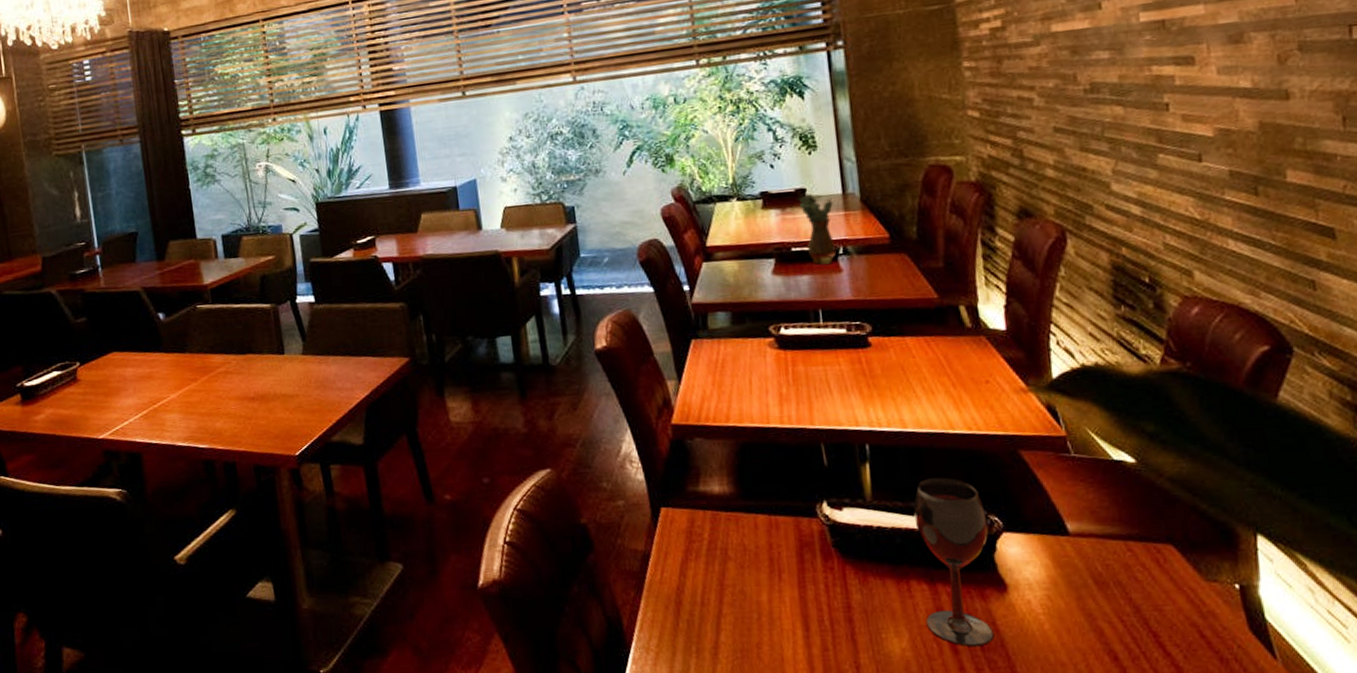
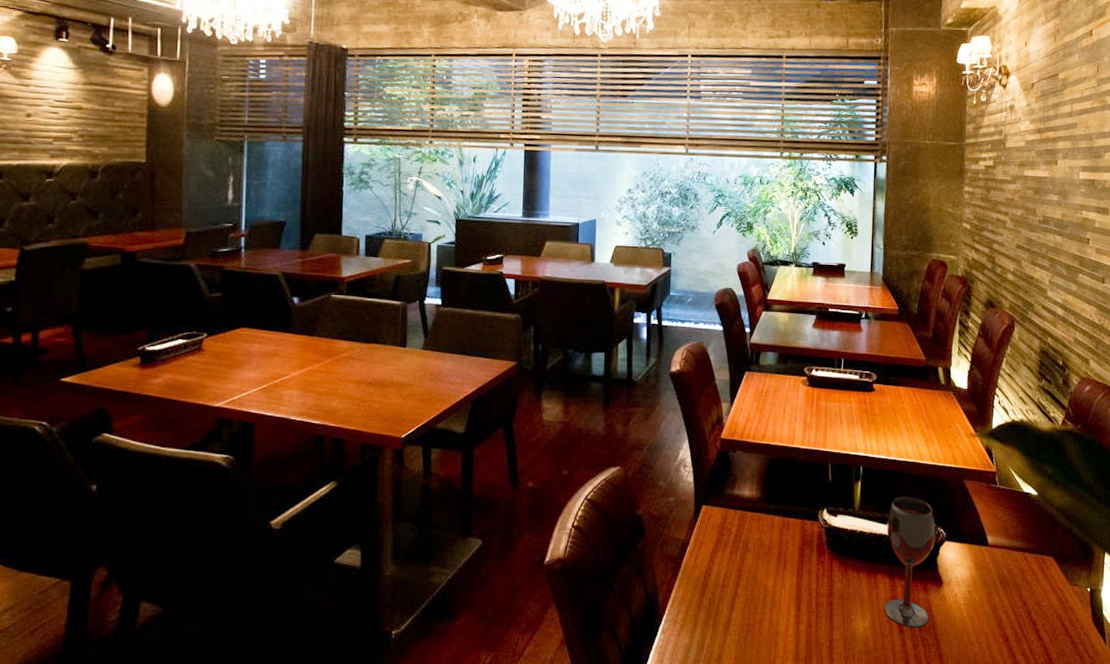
vase: present [796,191,837,265] -> none [838,265,863,324]

